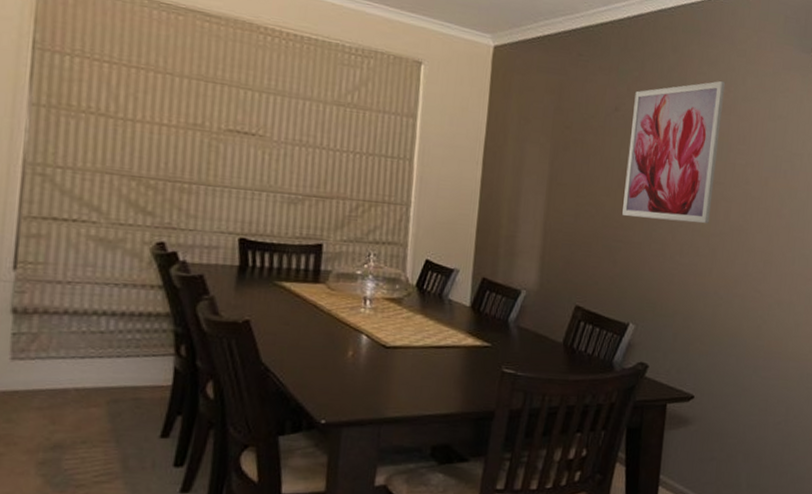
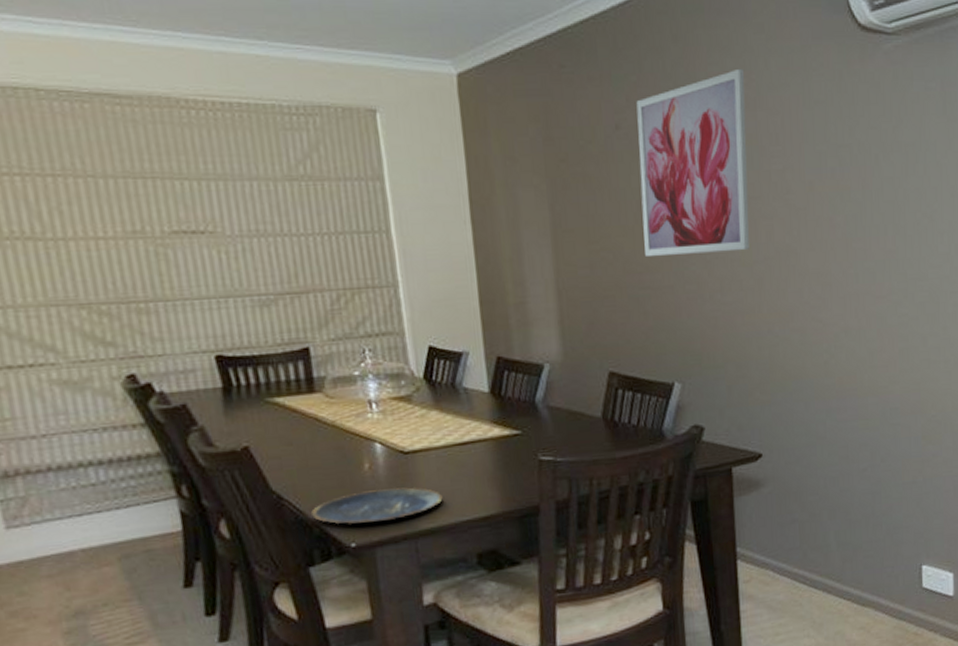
plate: none [292,375,412,405] -> present [311,487,443,525]

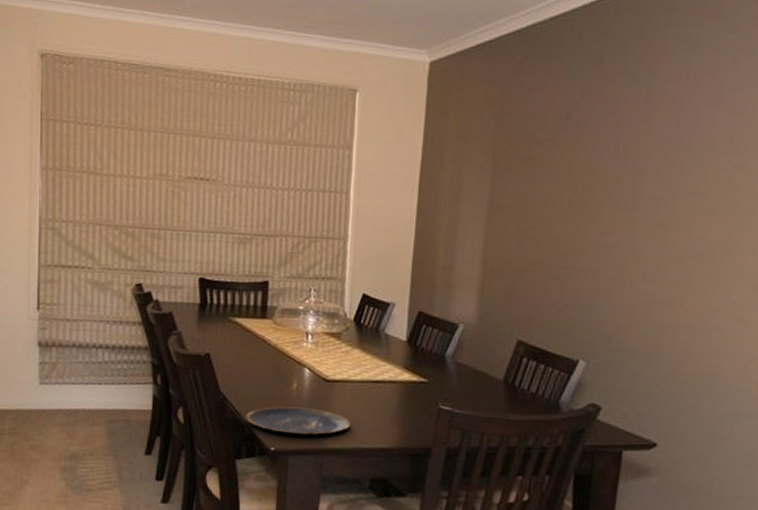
wall art: present [636,68,750,258] -> none [573,66,709,244]

